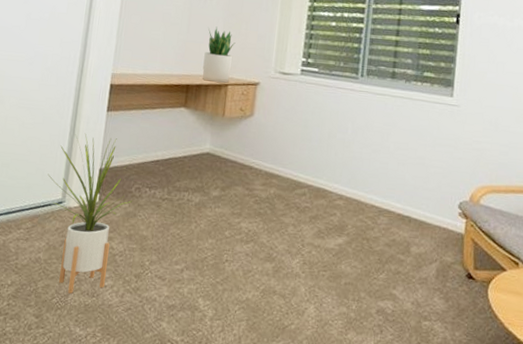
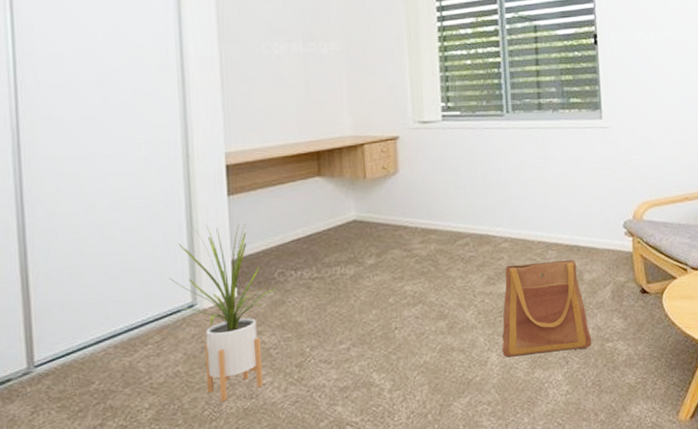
planter: present [202,26,235,83] -> none [330,82,365,145]
tote bag: none [320,222,410,321] -> present [502,260,592,358]

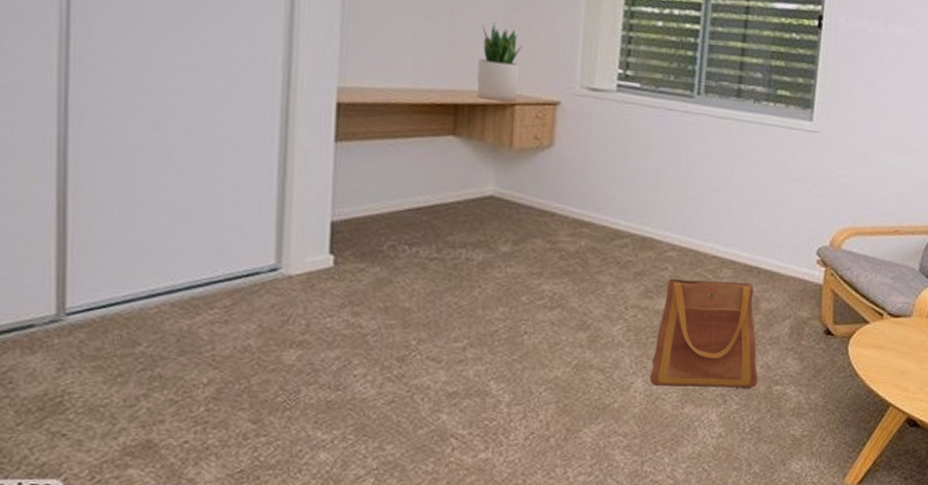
house plant: present [169,223,278,401] -> none [249,172,386,389]
planter: none [330,82,365,145] -> present [476,22,522,102]

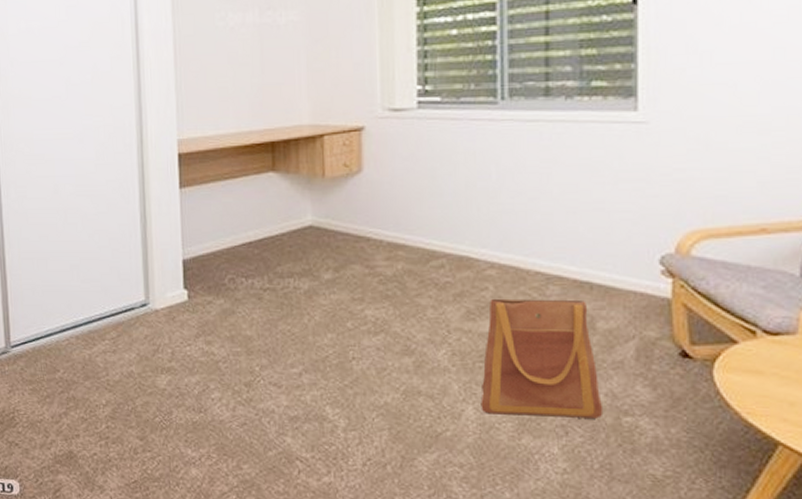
planter: present [476,22,522,102] -> none [288,59,325,135]

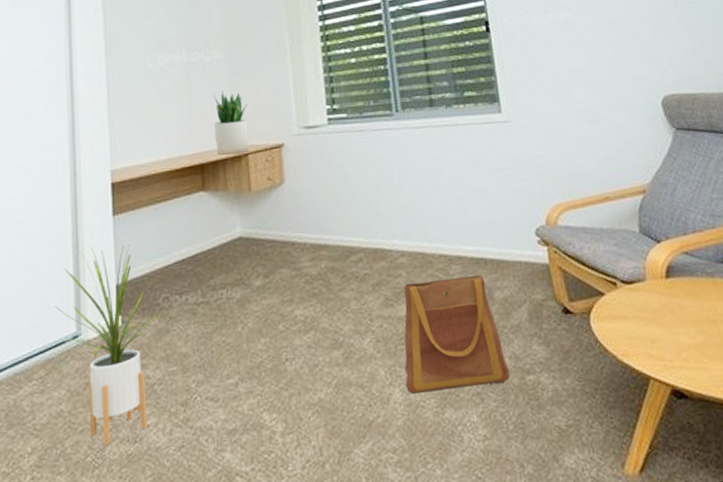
house plant: none [124,218,228,410] -> present [54,245,163,446]
planter: none [288,59,325,135] -> present [213,91,249,156]

